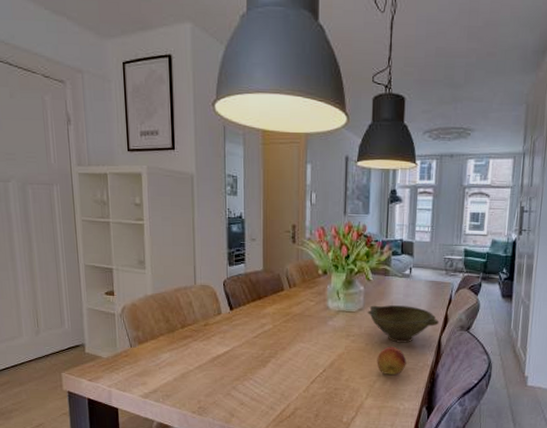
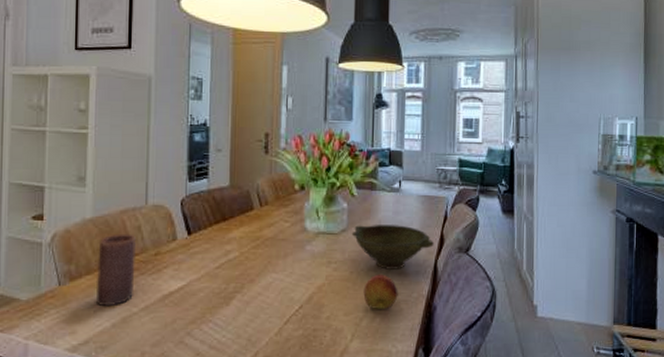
candle: none [158,308,189,365] -> present [95,234,136,307]

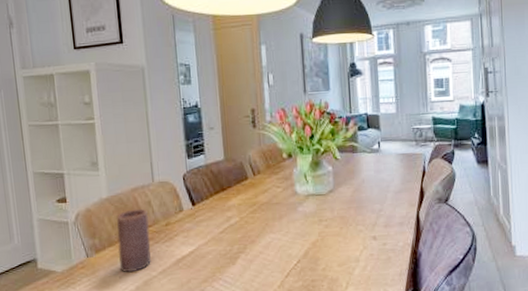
bowl: present [351,225,434,270] -> none [338,182,415,223]
fruit: present [363,274,398,309] -> none [353,227,386,259]

